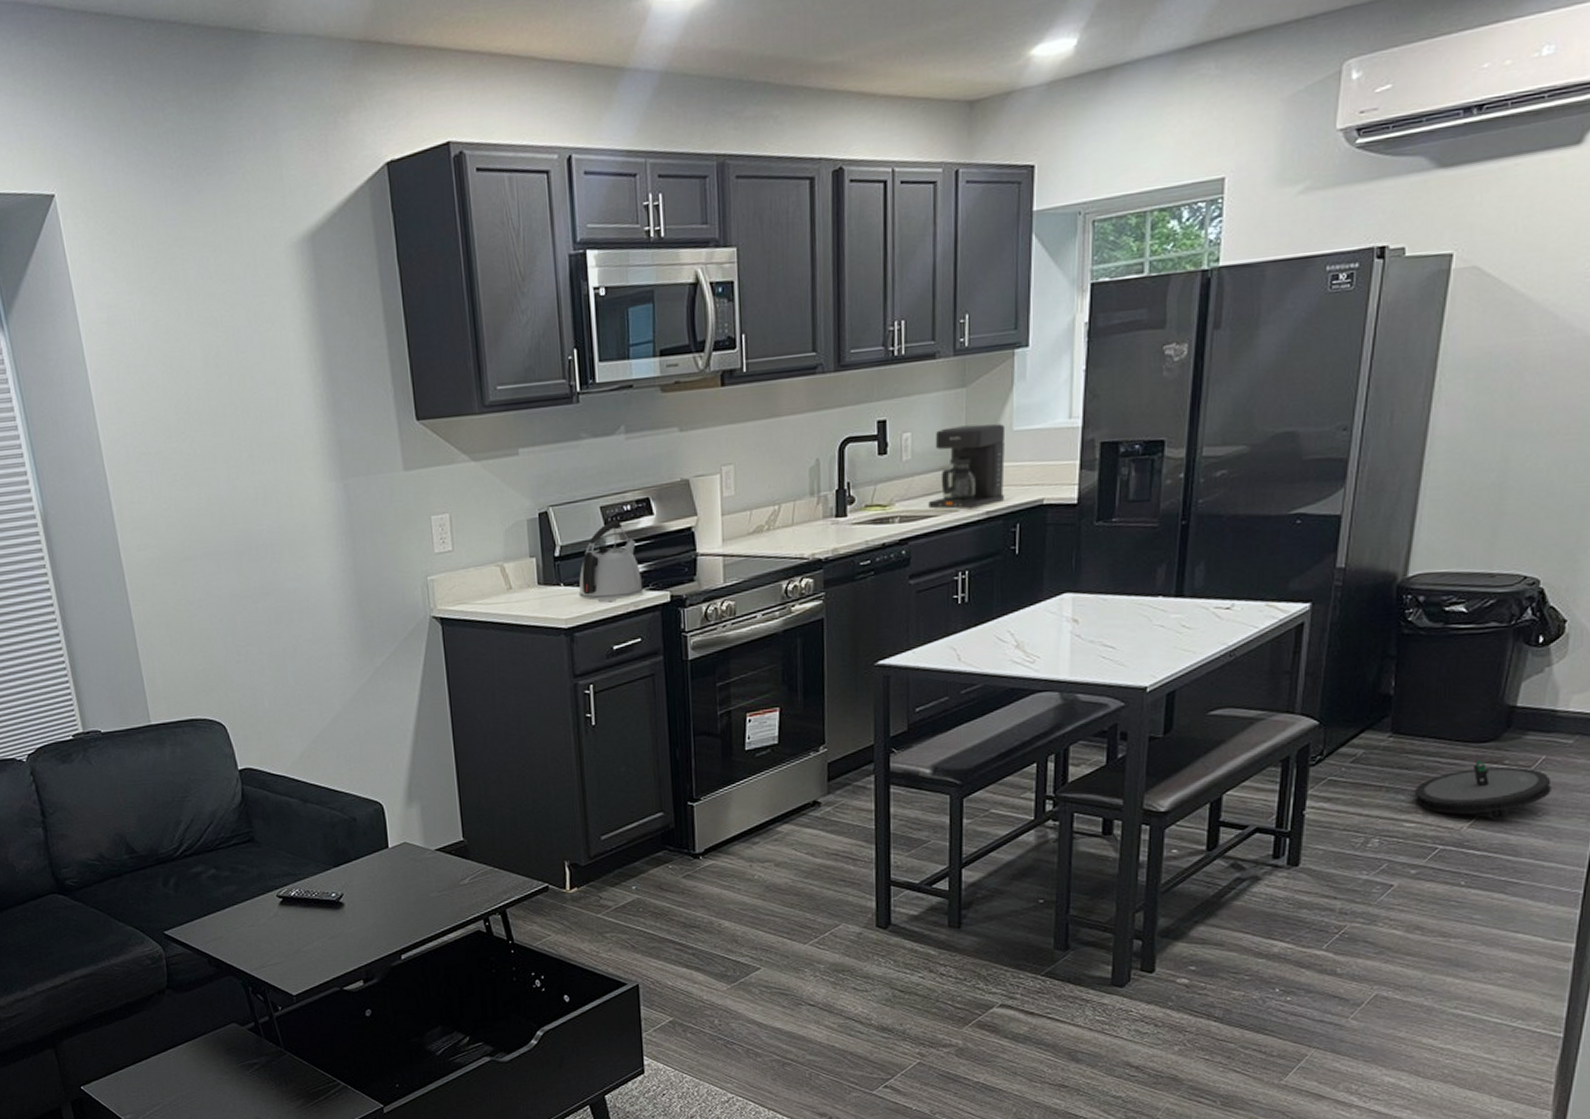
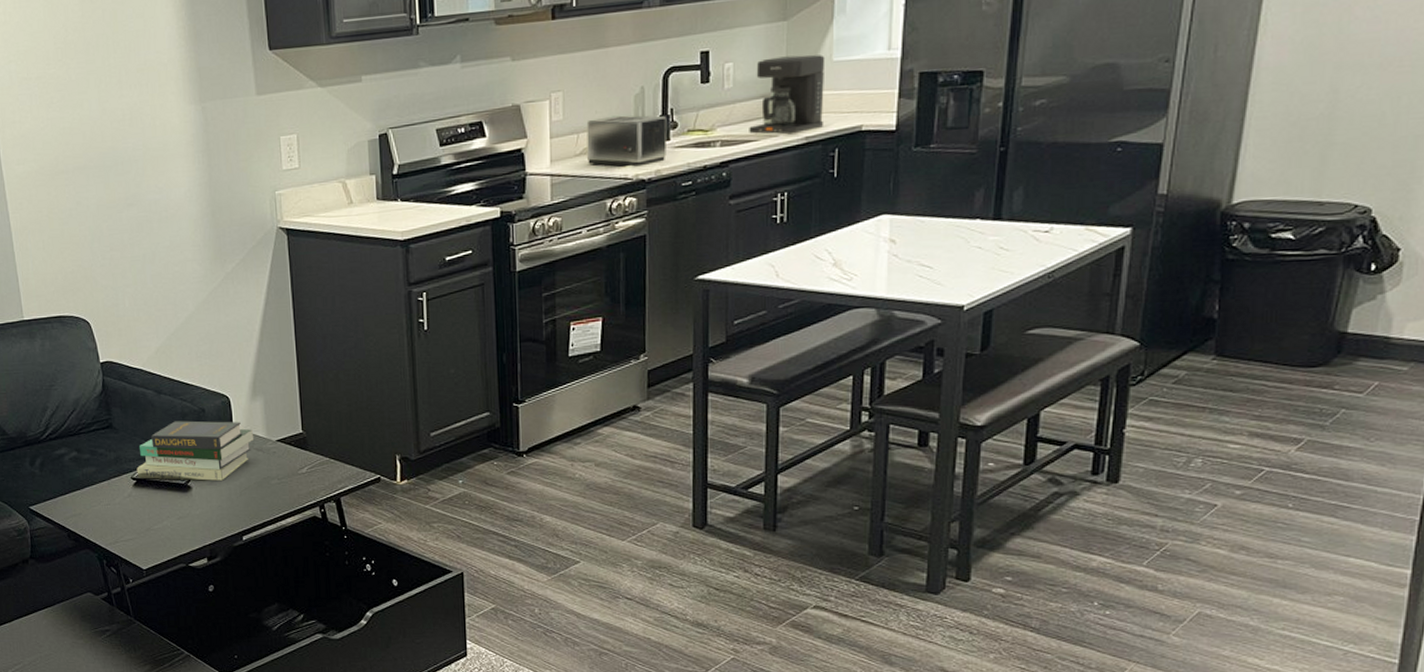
books: none [282,830,411,897] -> present [136,421,254,481]
kettle: present [578,520,644,603] -> none [414,142,475,218]
toaster: none [759,490,844,546] -> present [586,115,667,167]
robot vacuum: present [1414,761,1552,821] -> none [1239,385,1385,445]

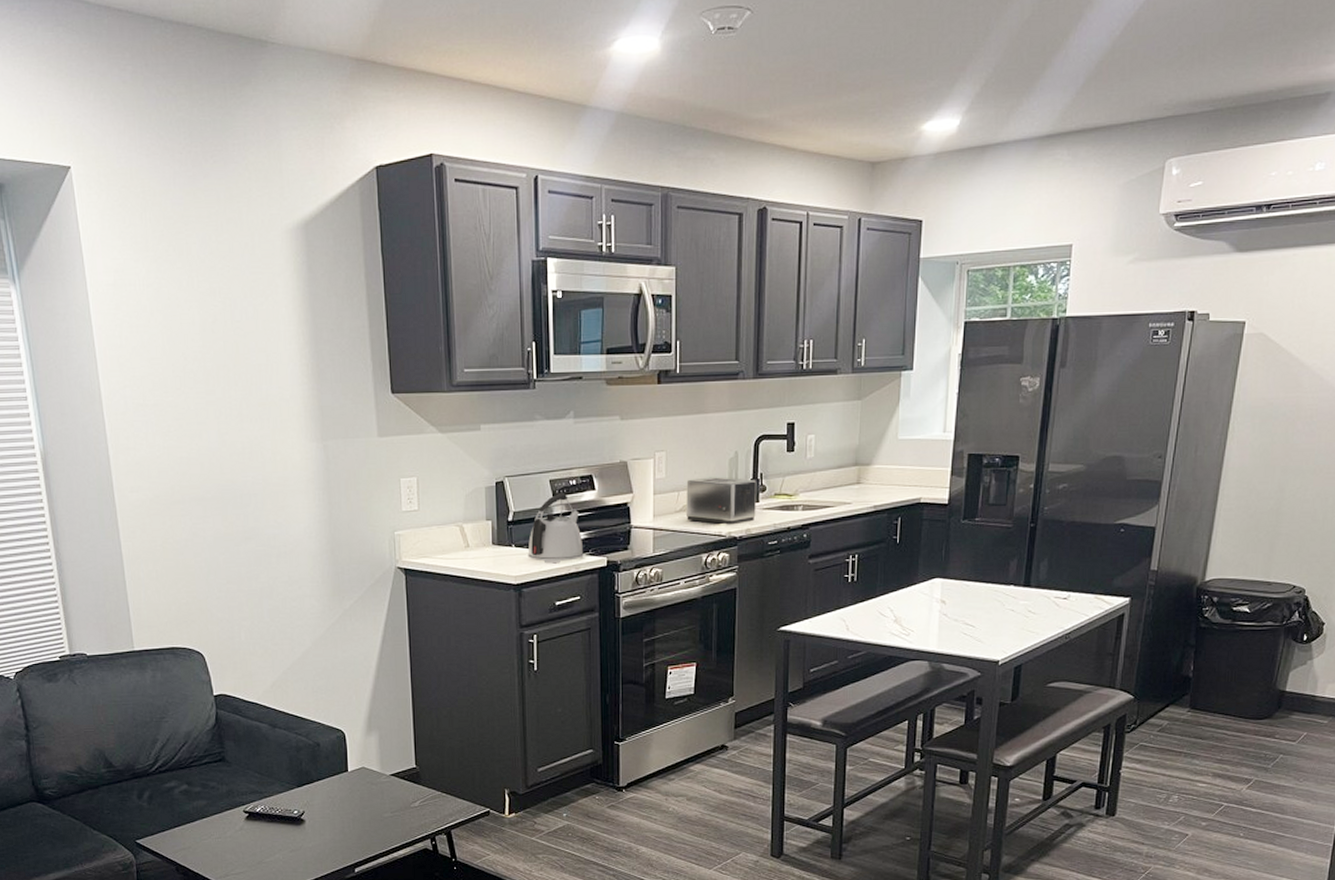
books: present [136,421,254,481] -> none [249,754,369,814]
kettle: none [414,142,475,218] -> present [527,493,584,564]
coffee maker: present [749,55,826,135] -> none [827,432,892,503]

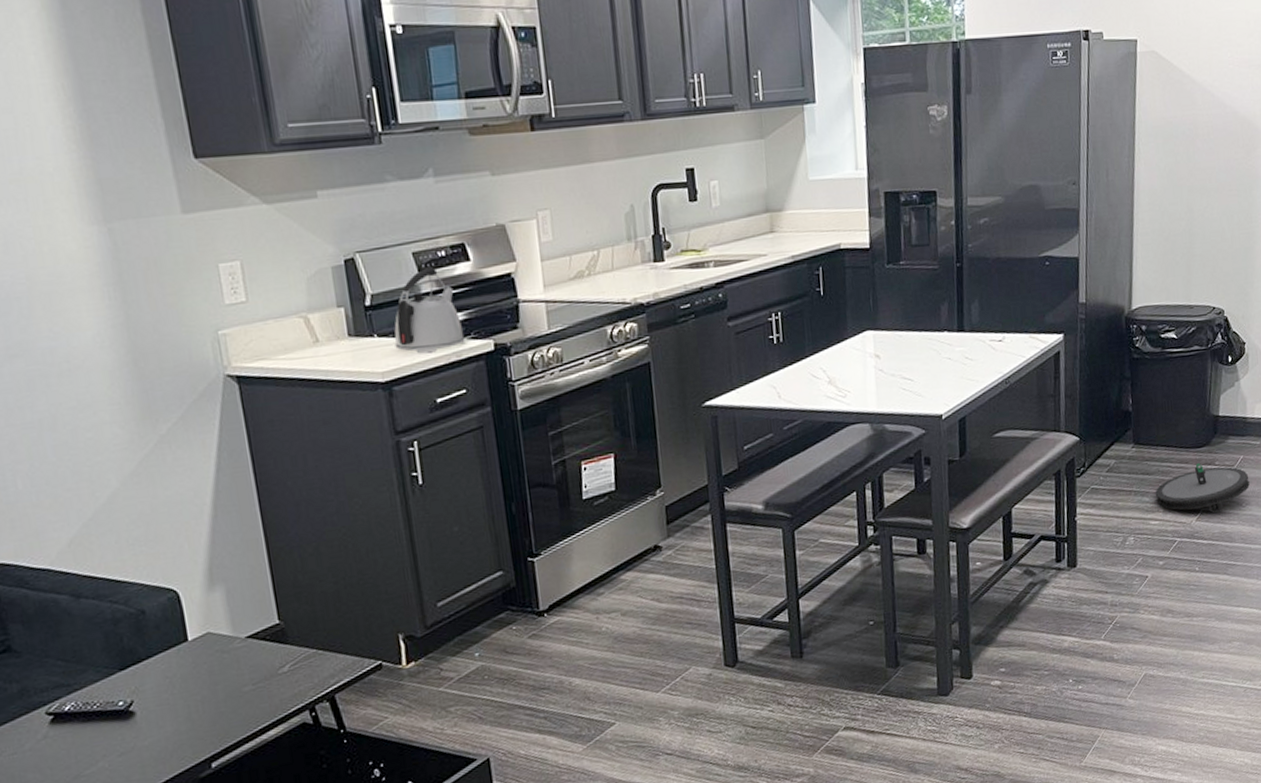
toaster: present [685,477,757,525] -> none [578,235,663,290]
robot vacuum: none [1206,734,1311,784] -> present [1155,463,1250,514]

